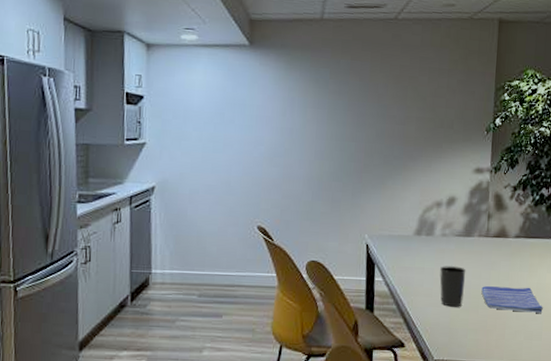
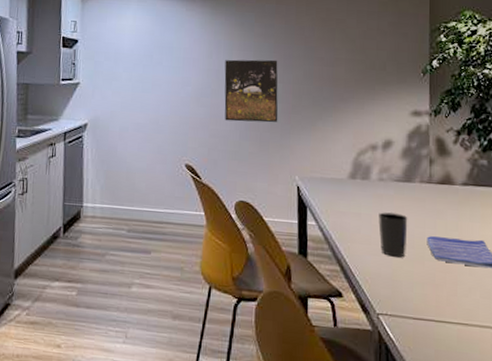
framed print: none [297,117,352,182] -> present [224,59,278,123]

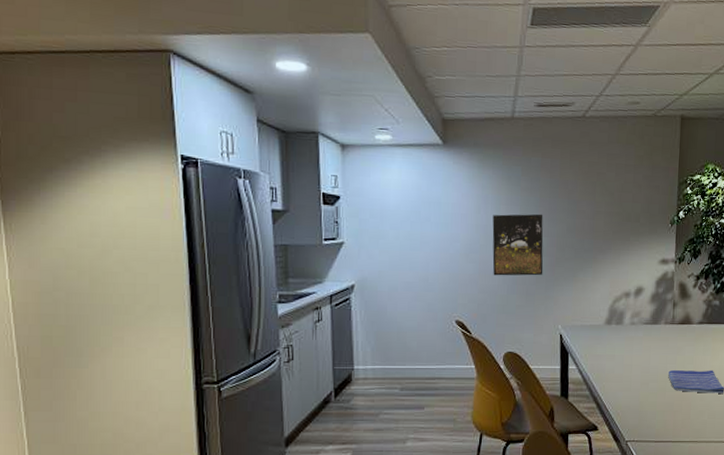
cup: present [378,212,408,258] -> none [629,352,654,391]

